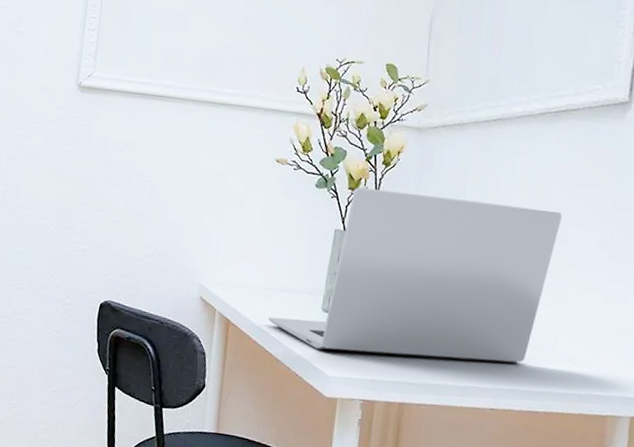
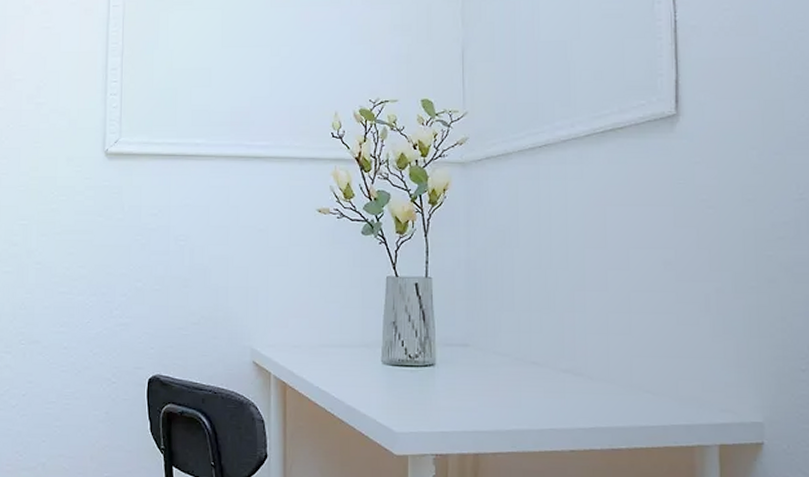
laptop: present [268,187,563,364] -> none [327,230,622,406]

